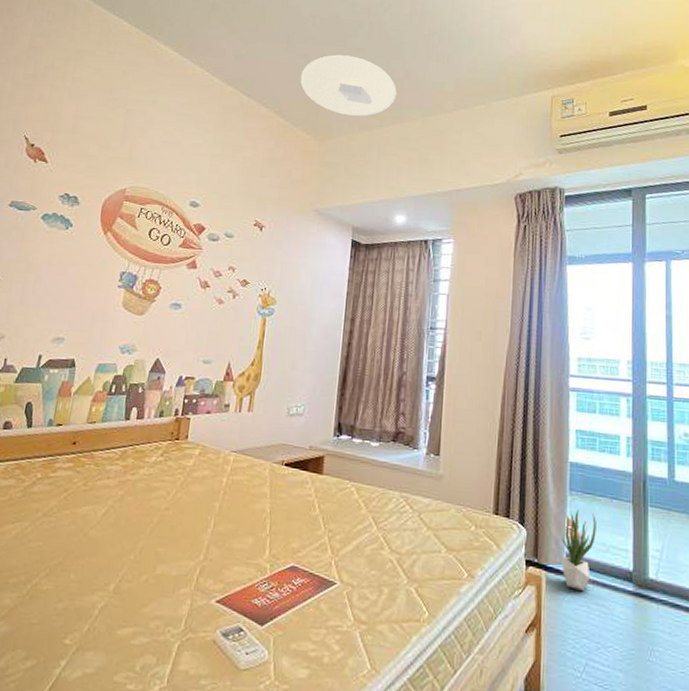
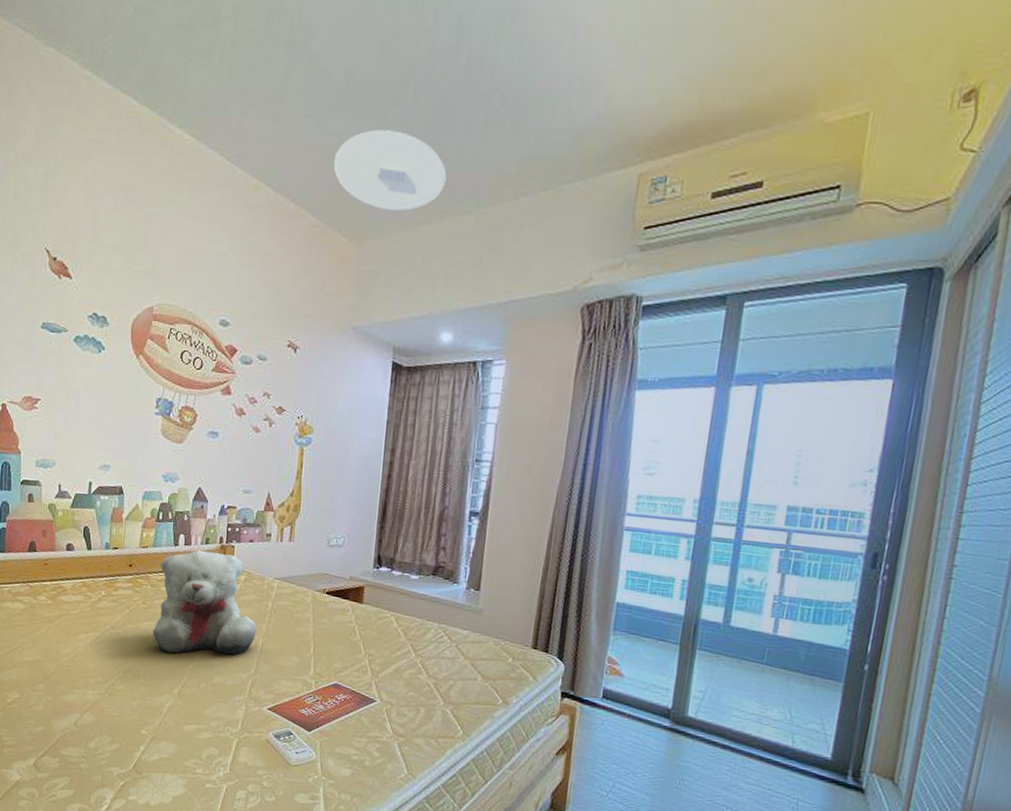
teddy bear: none [91,423,209,542] -> present [153,549,257,655]
potted plant: present [561,509,596,591] -> none [598,648,639,723]

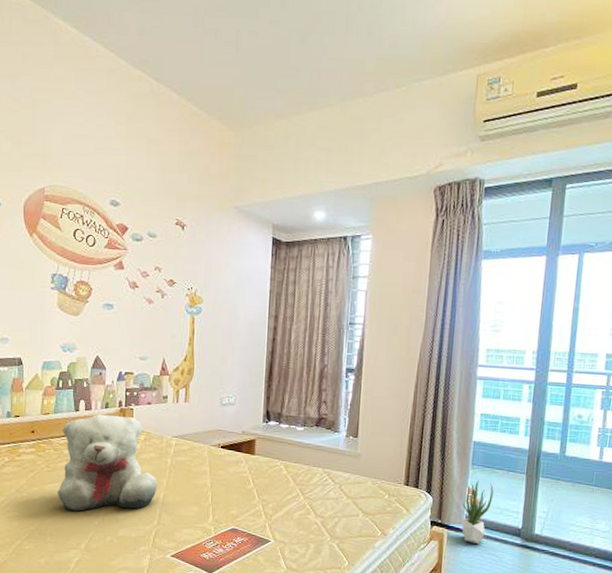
ceiling light: present [333,130,447,212] -> none [211,29,314,103]
potted plant: none [598,648,639,723] -> present [461,480,494,544]

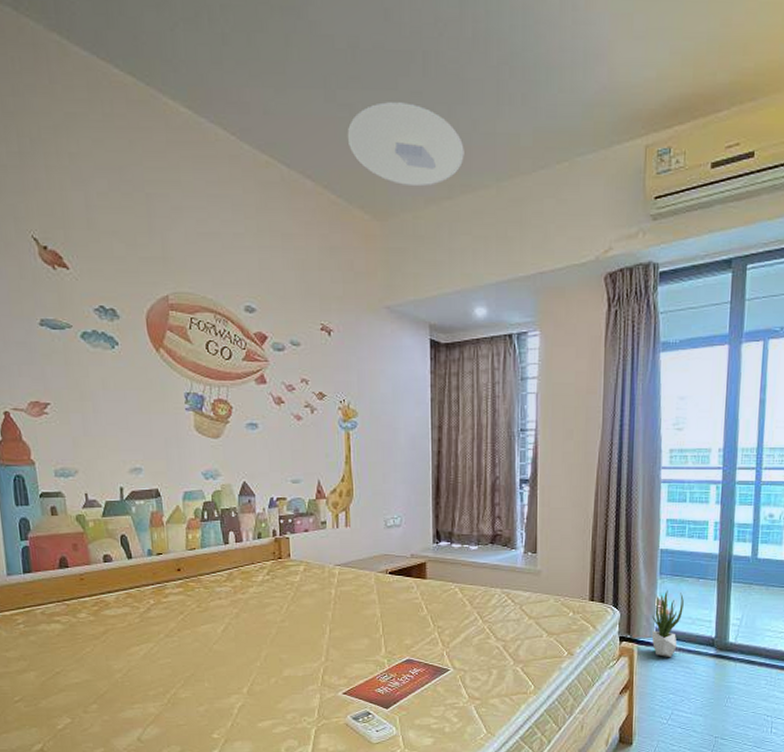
teddy bear: present [58,414,157,511] -> none [212,546,322,653]
ceiling light: none [211,29,314,103] -> present [347,102,464,187]

